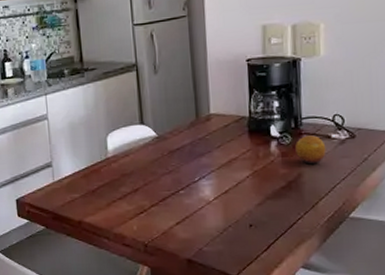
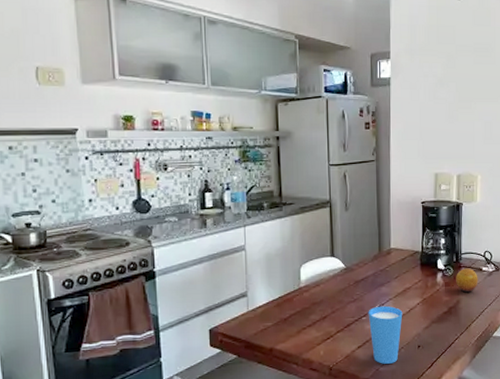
cup: none [186,178,229,243] -> present [368,305,403,364]

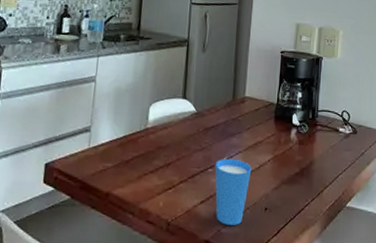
fruit: present [456,268,478,293] -> none [310,127,334,154]

